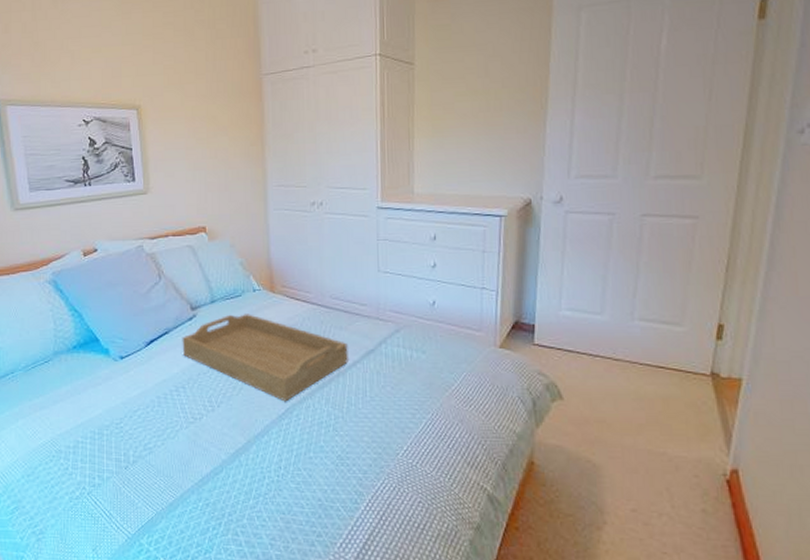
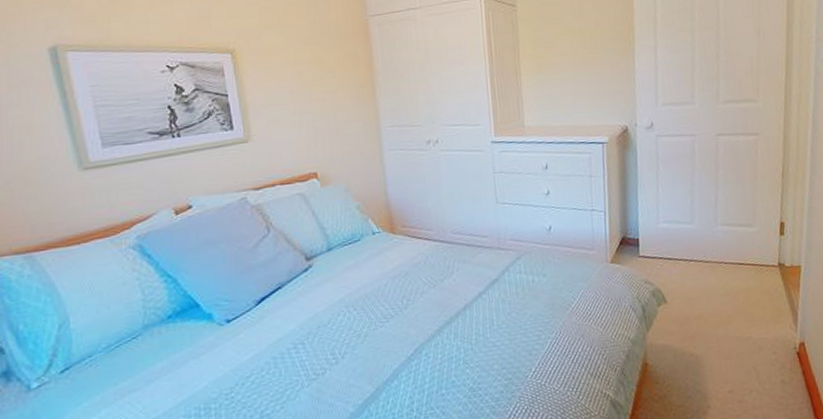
serving tray: present [182,314,348,402] -> none [297,258,474,343]

